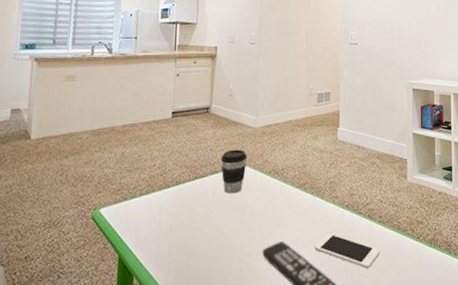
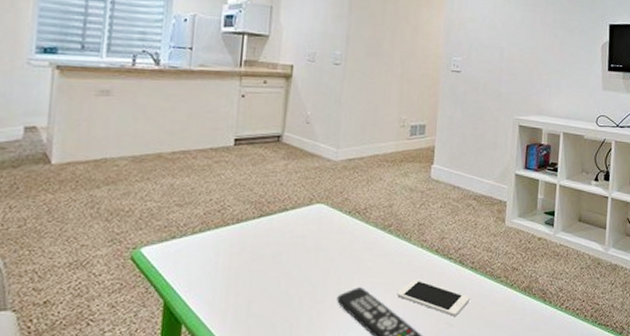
coffee cup: present [221,149,248,194] -> none [292,185,325,234]

